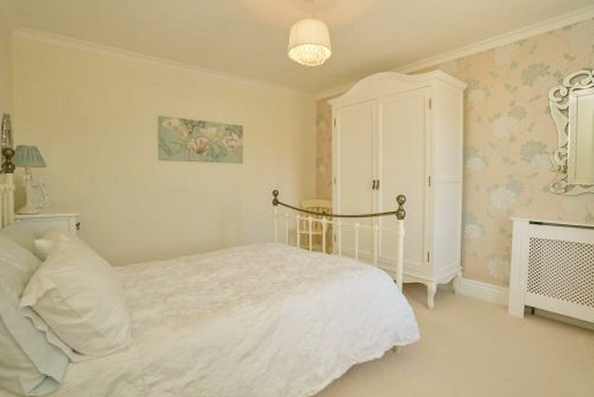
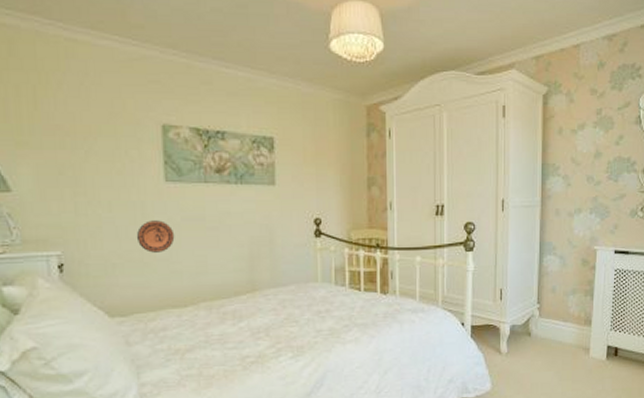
decorative plate: none [135,190,164,216] -> present [136,220,175,253]

